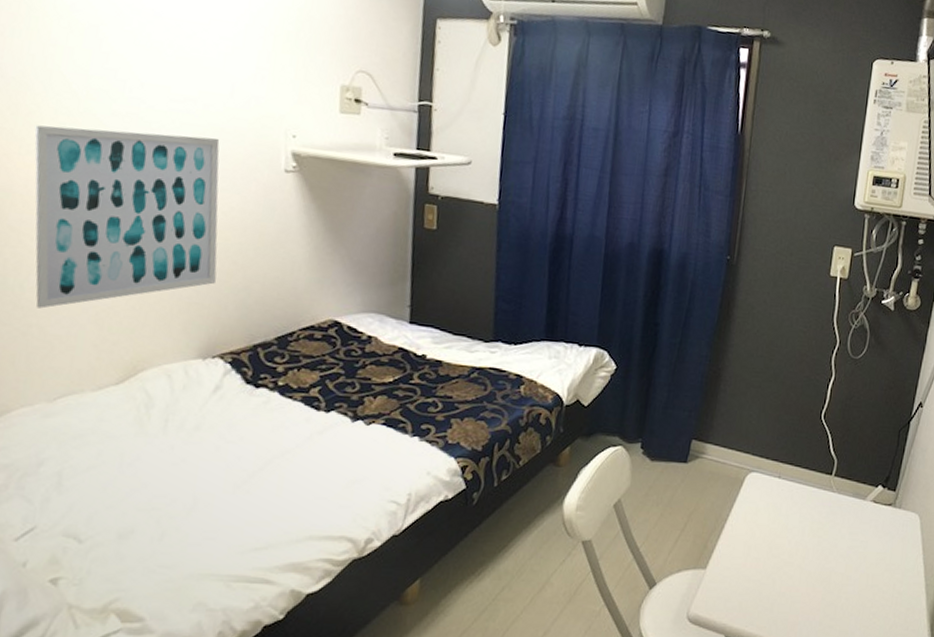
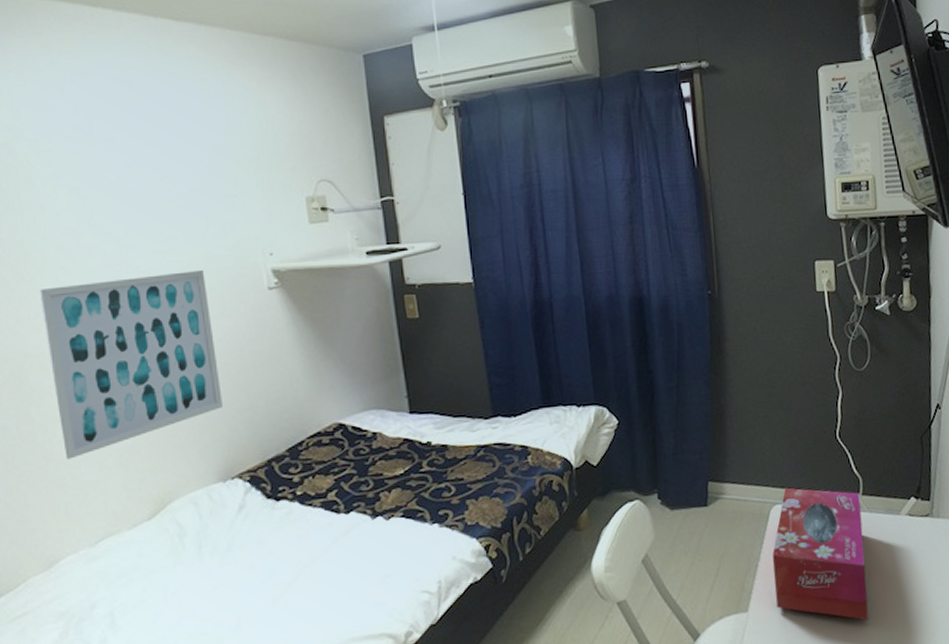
tissue box: none [734,457,832,593] -> present [773,487,868,620]

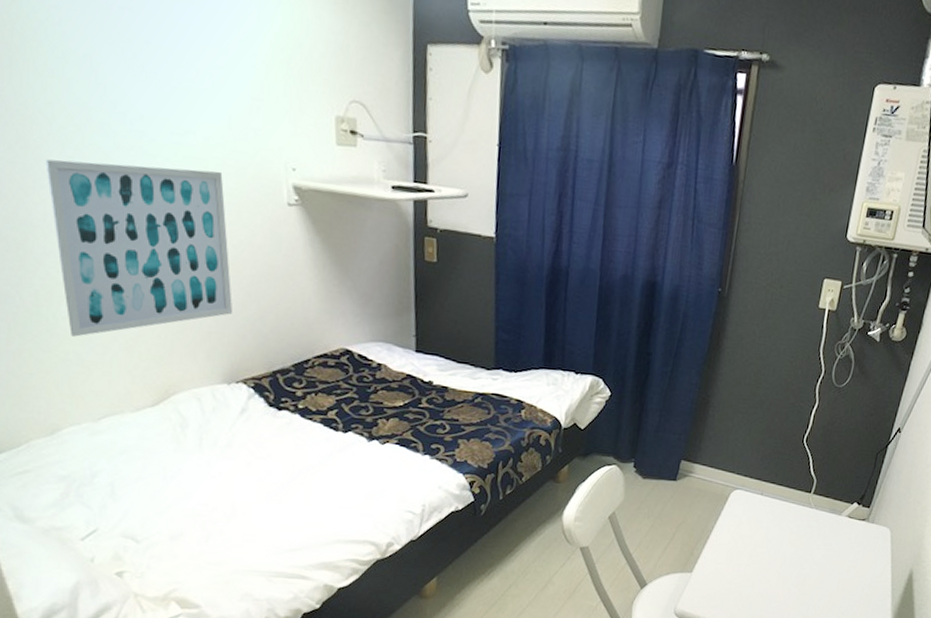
tissue box: present [773,487,868,620] -> none [718,476,811,595]

